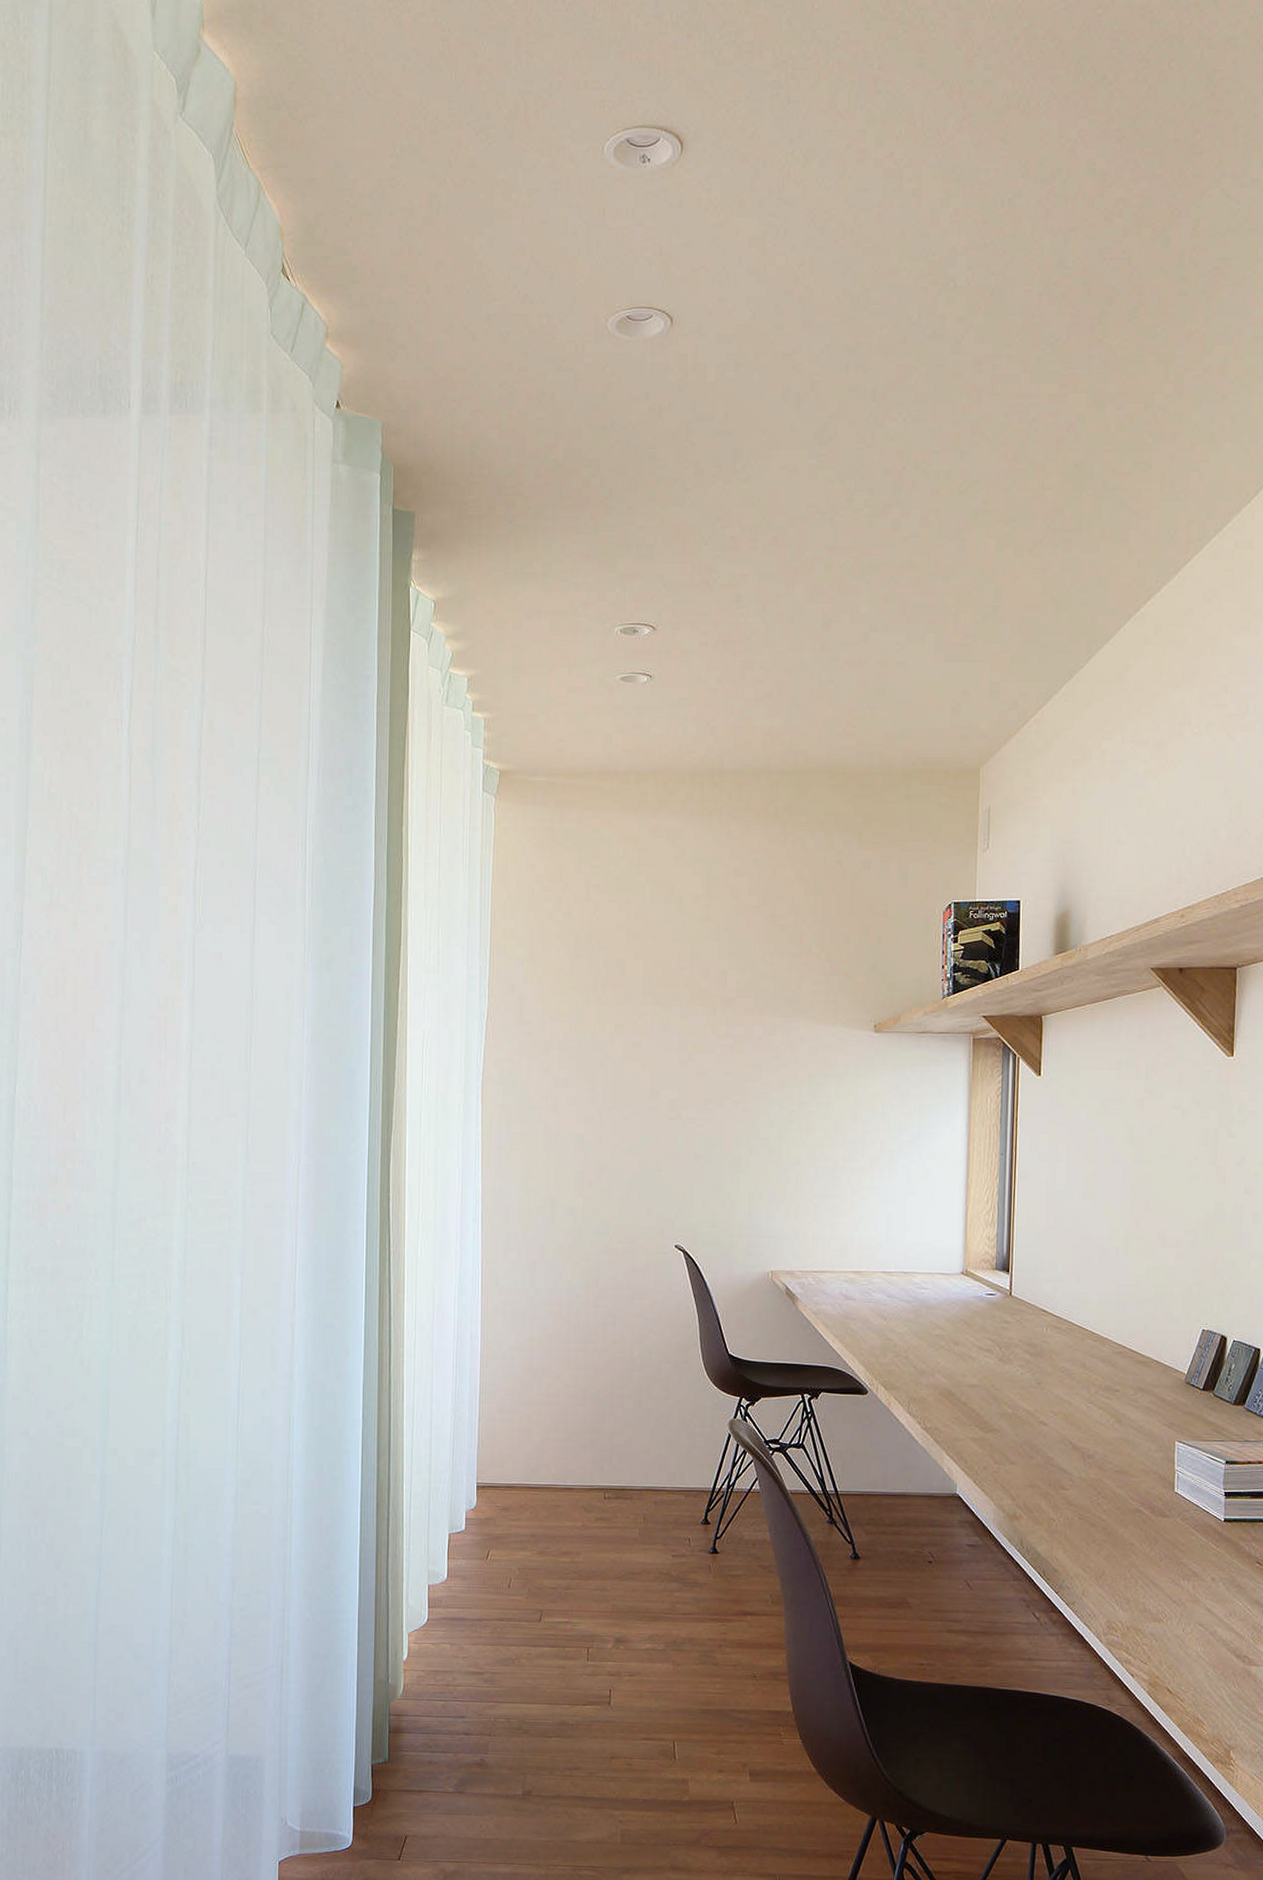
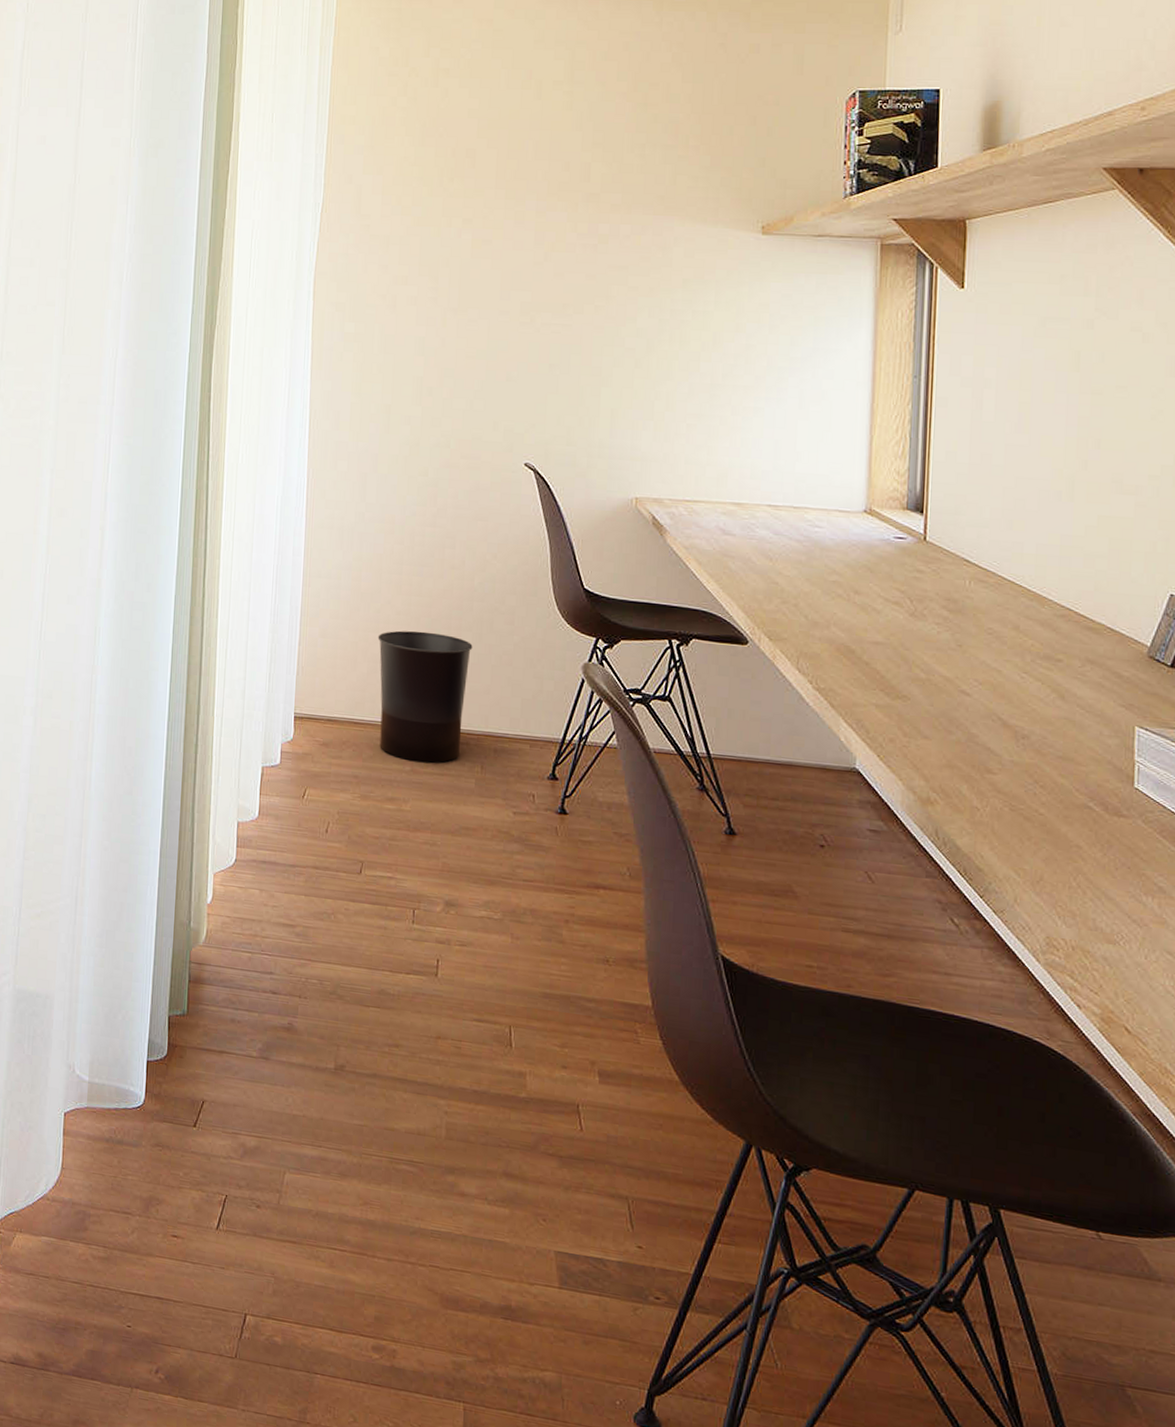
waste bin: none [549,1401,634,1518] -> present [377,630,473,763]

